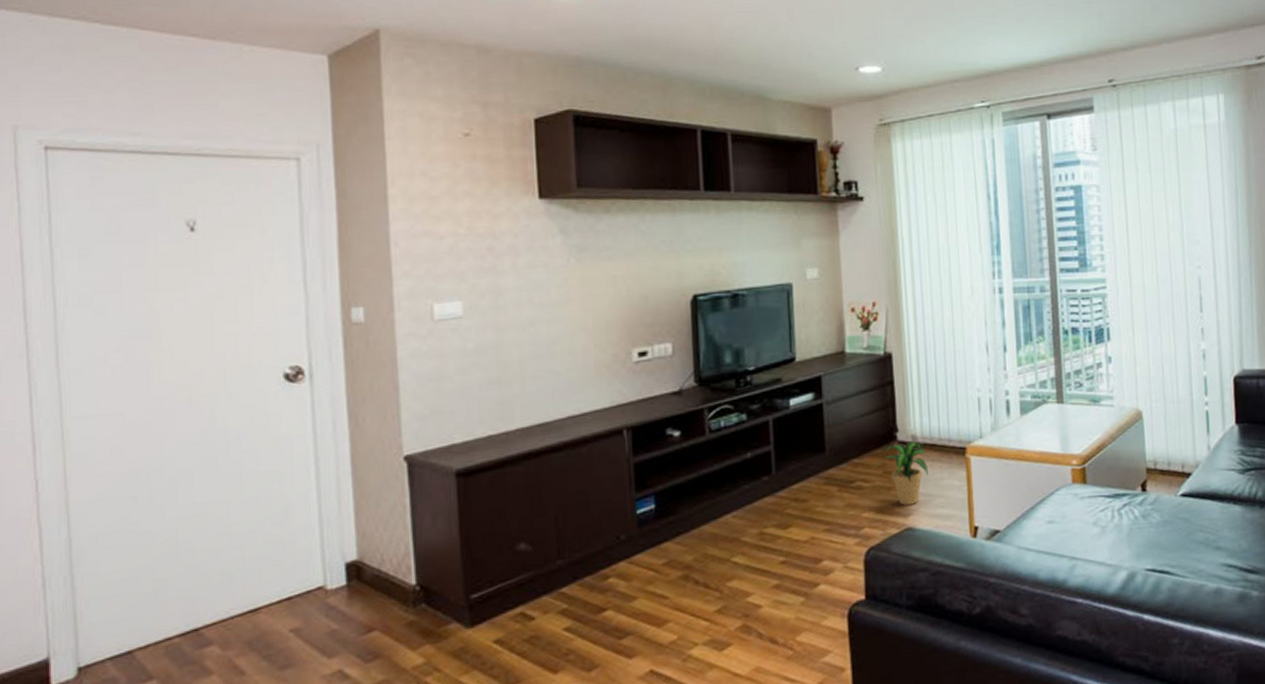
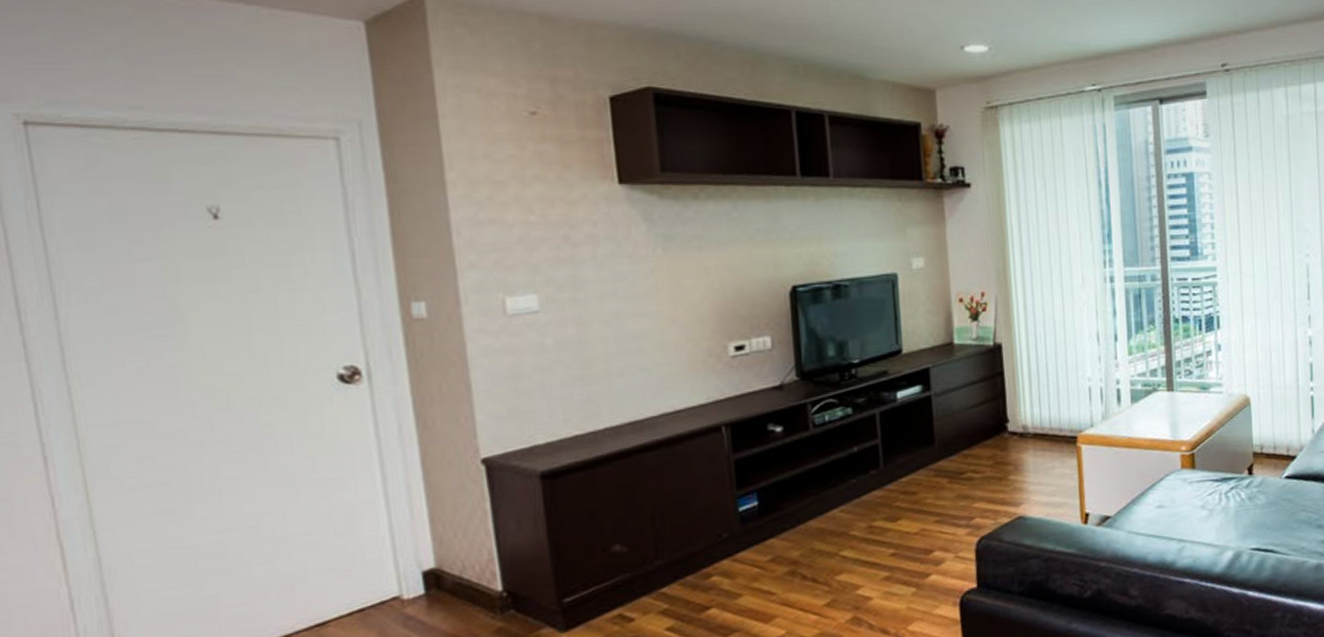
potted plant: present [874,441,930,506] -> none [985,432,1040,495]

